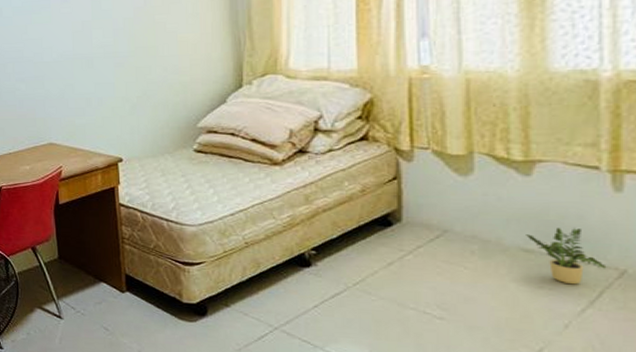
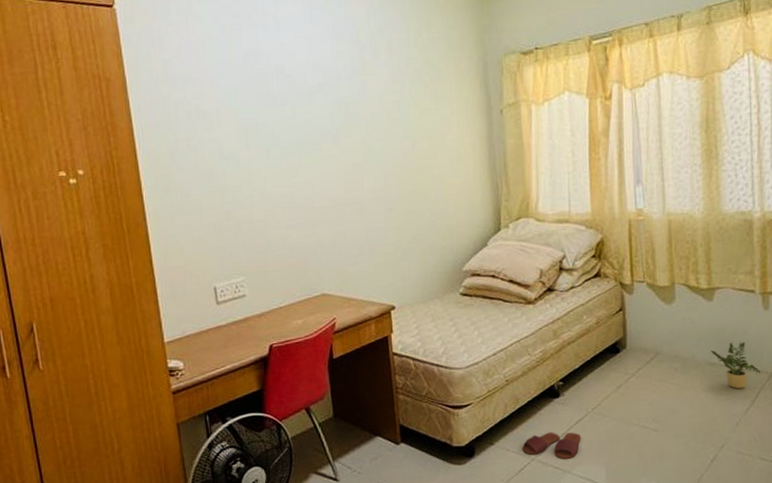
slippers: none [263,302,337,334] -> present [522,432,581,459]

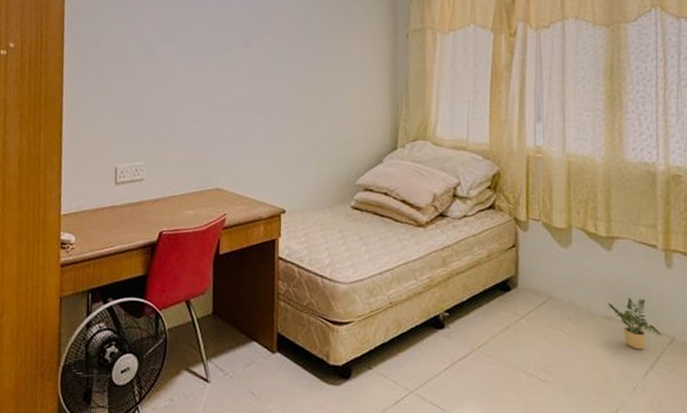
slippers: present [522,432,581,459] -> none [401,365,464,398]

